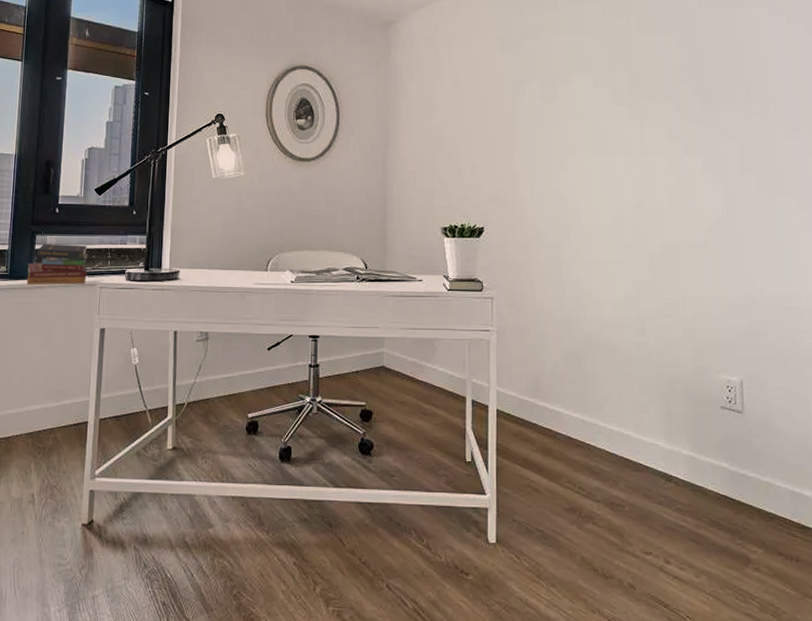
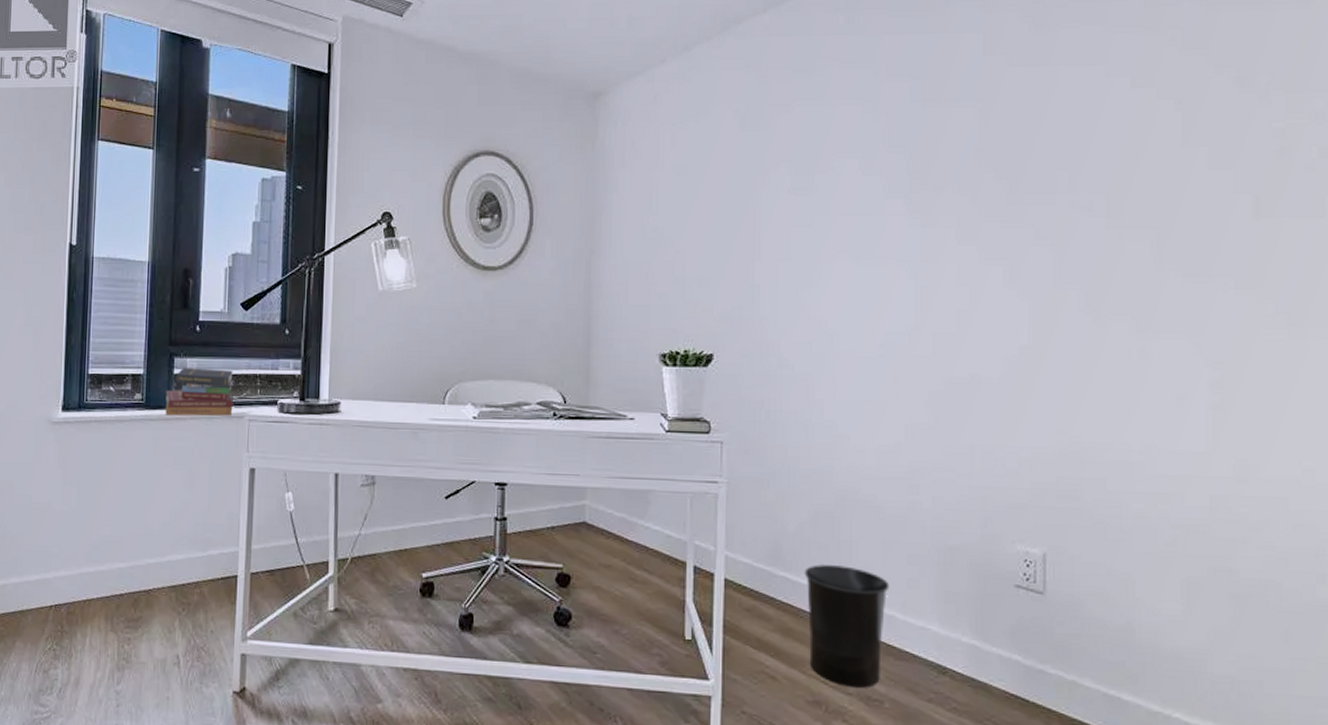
waste bin: none [559,395,626,495] -> present [804,565,890,688]

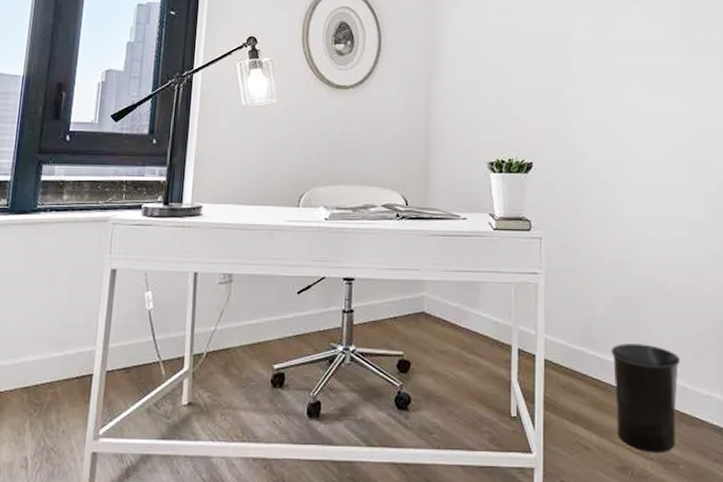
books: present [165,367,234,417] -> none [29,174,100,221]

